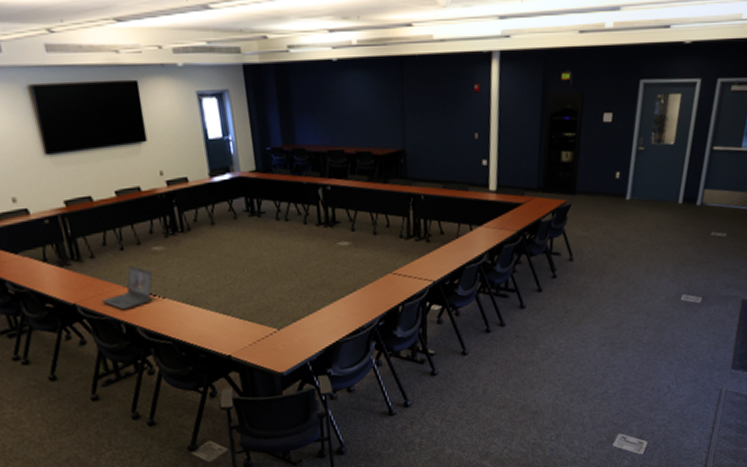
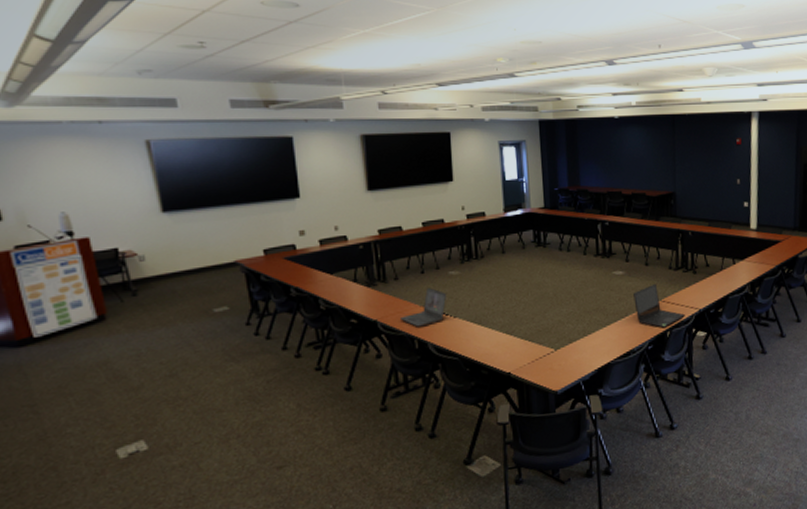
laptop: none [361,254,418,303] -> present [633,283,685,328]

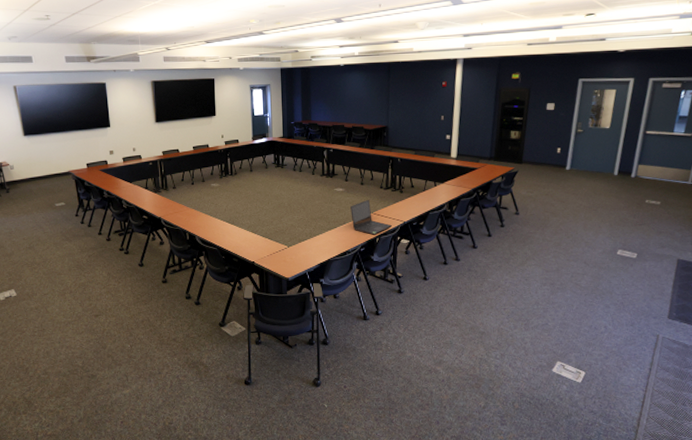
laptop computer: present [400,287,446,329] -> none [177,195,209,225]

